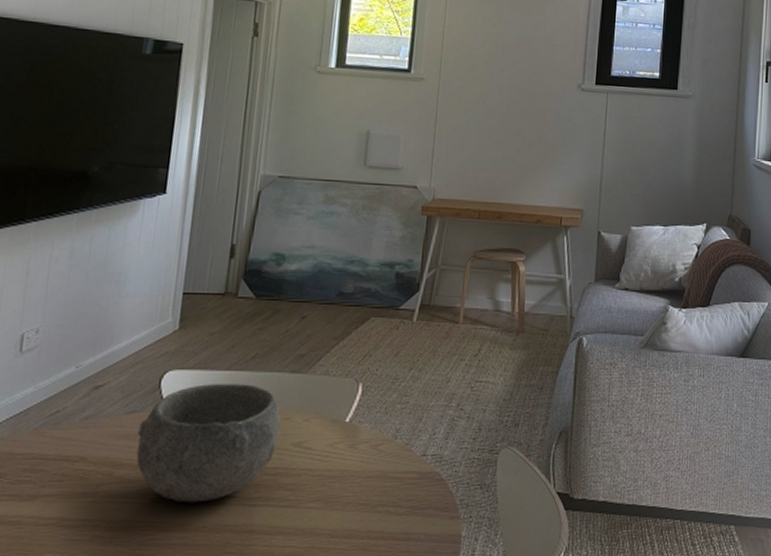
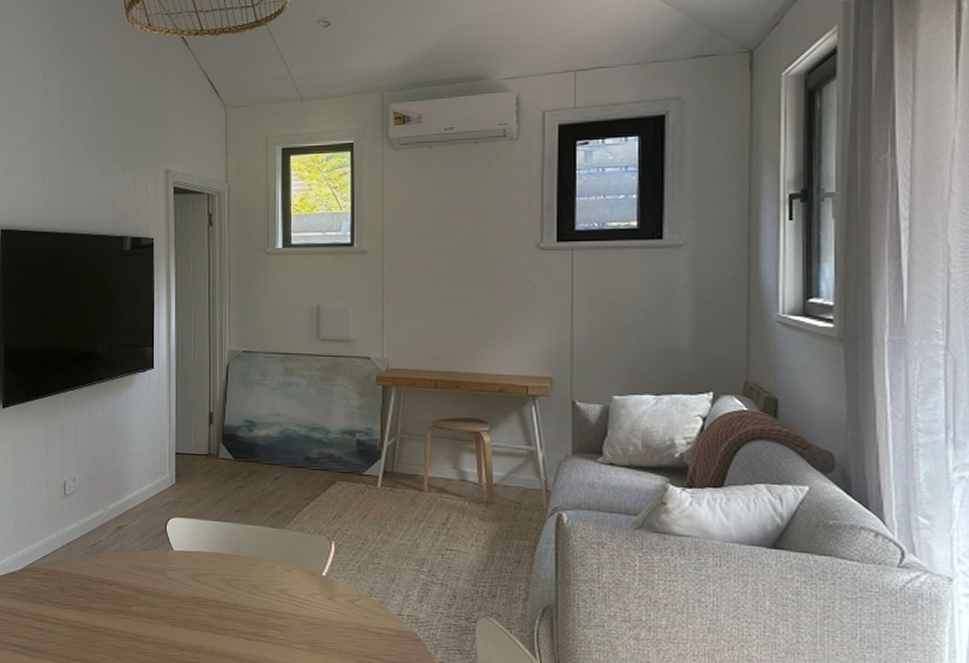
bowl: present [136,384,281,503] -> none [153,531,266,630]

